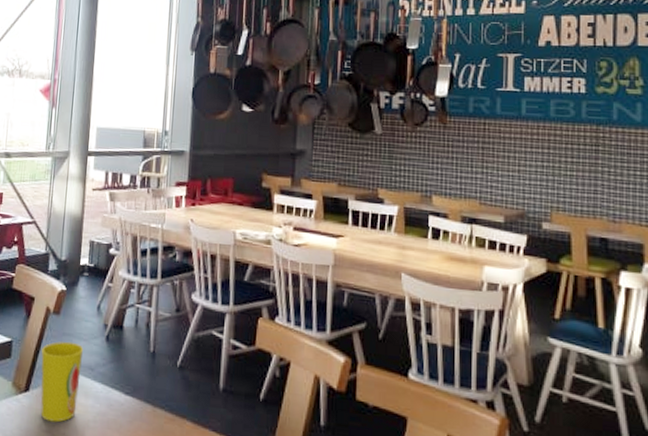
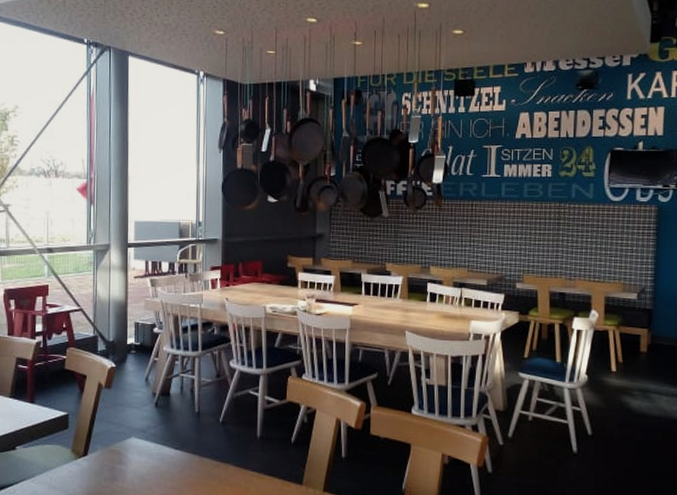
cup: present [40,341,84,423] -> none [97,410,136,479]

